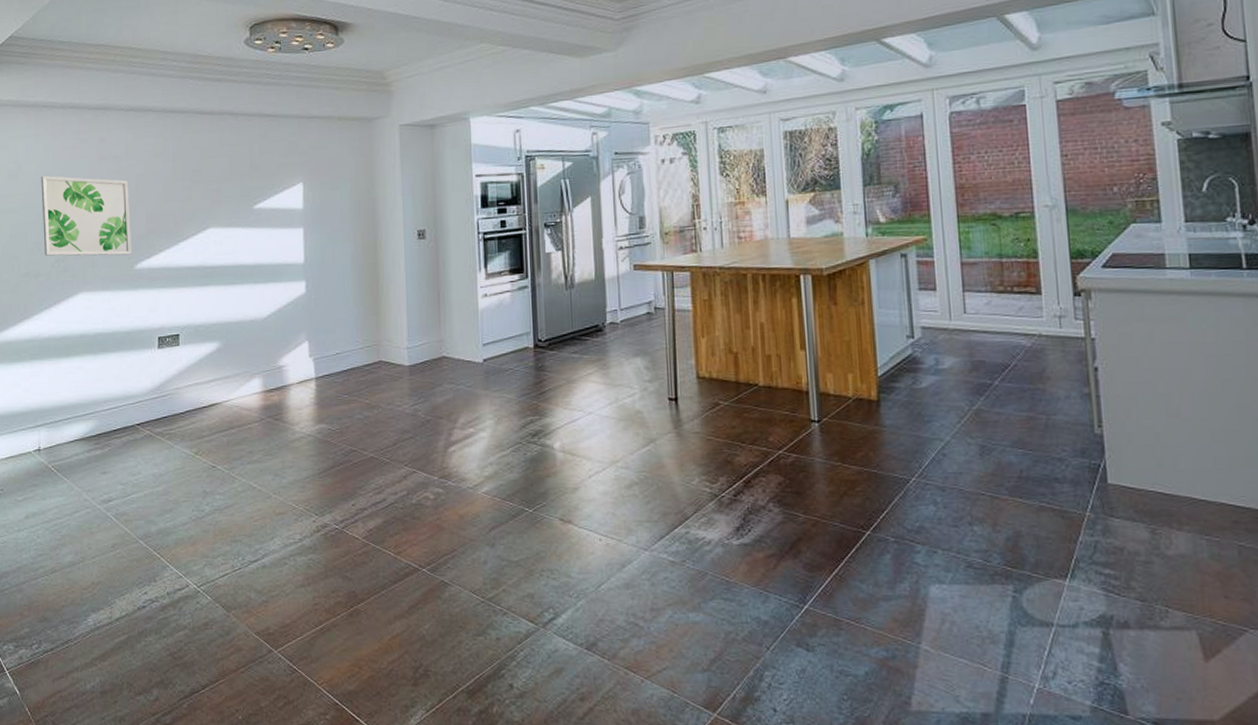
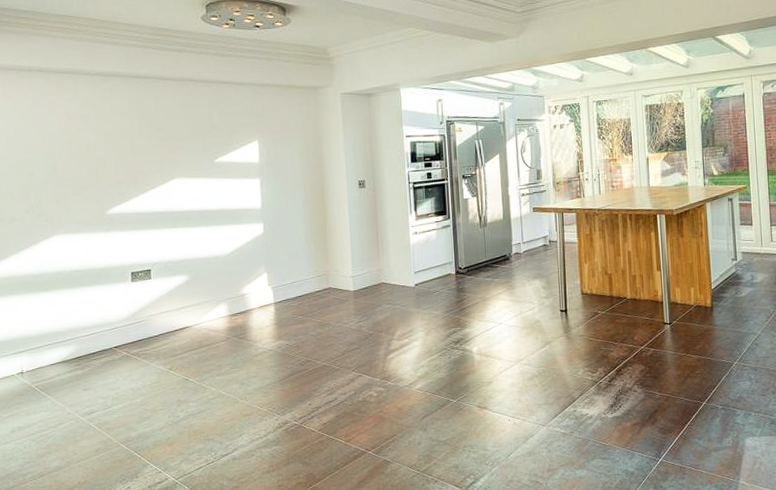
wall art: present [41,175,132,256] -> none [11,131,103,203]

